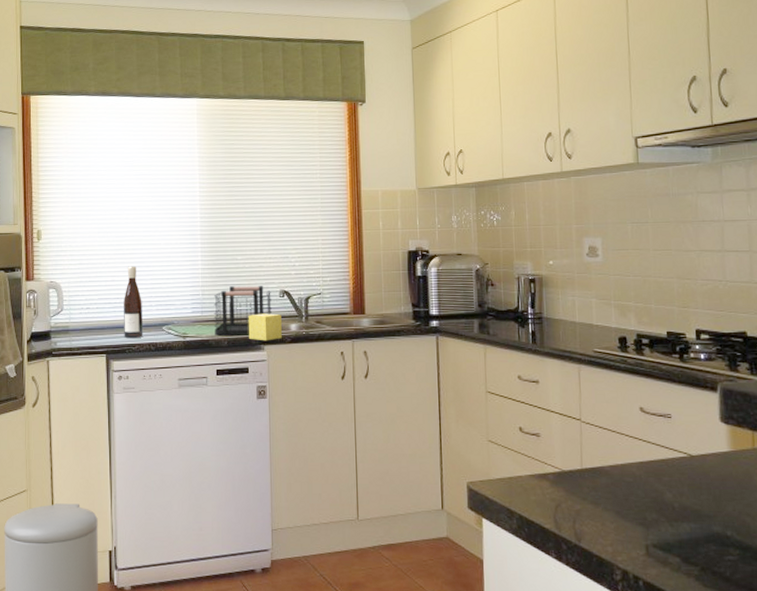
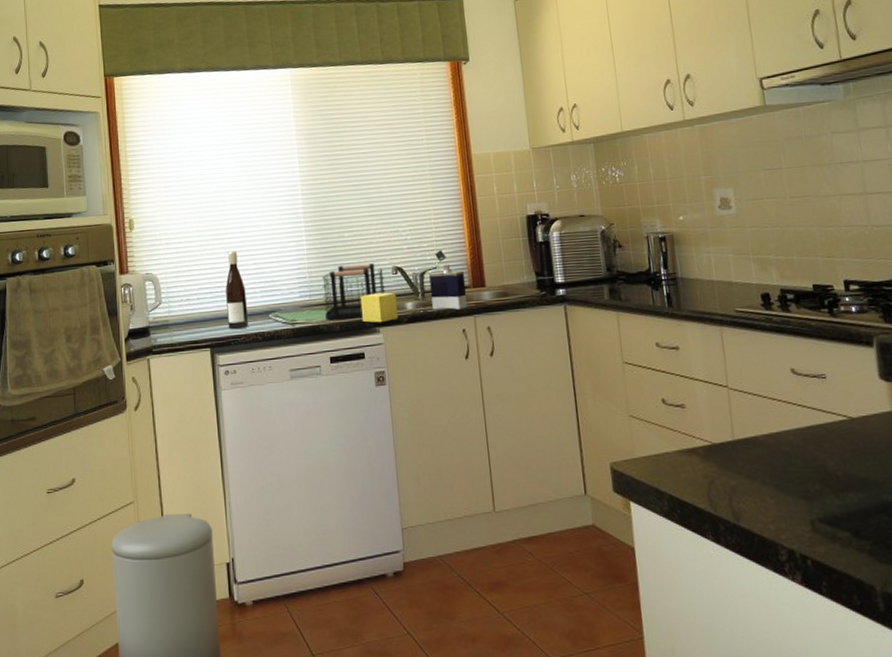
perfume bottle: none [314,277,347,333] -> present [429,250,467,310]

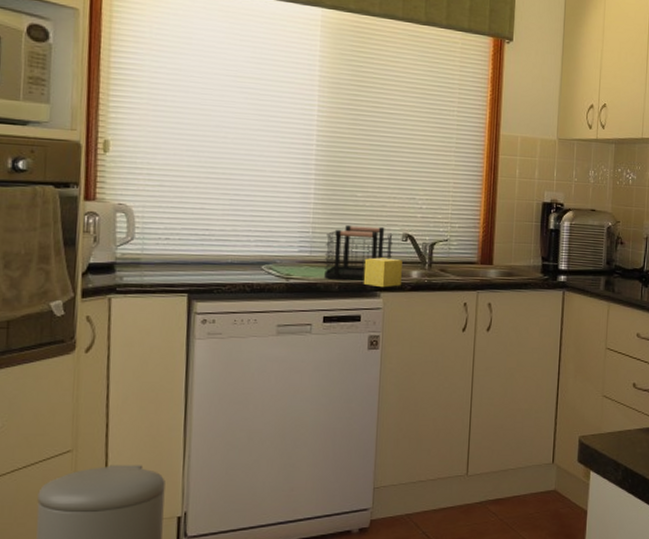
bottle: present [225,251,249,330] -> none [212,193,238,278]
perfume bottle: present [429,250,467,310] -> none [437,223,475,284]

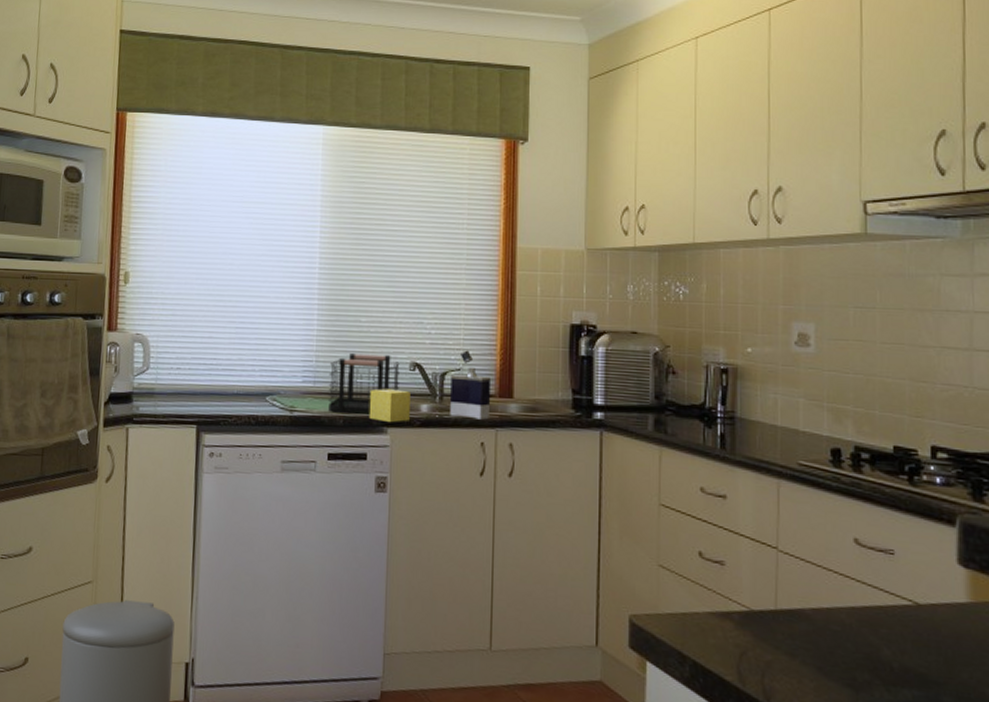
perfume bottle: none [437,223,475,284] -> present [450,350,492,420]

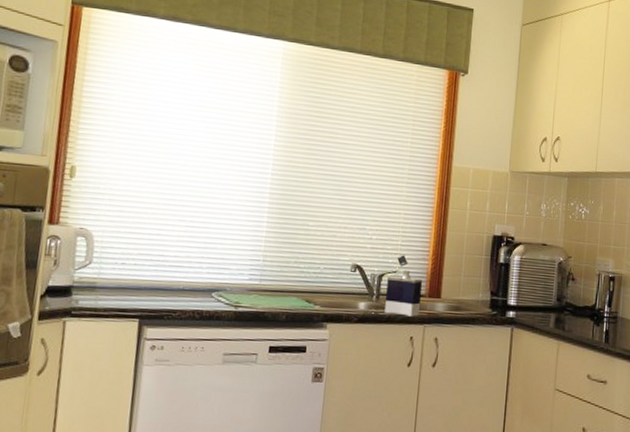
dish rack: present [328,353,400,414] -> none [272,254,342,311]
sponge: present [368,389,410,423] -> none [310,287,350,319]

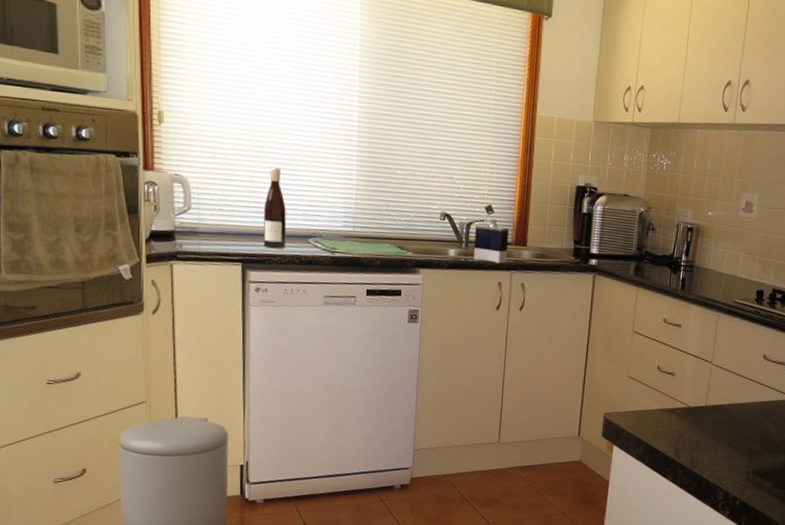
bottle: none [164,219,191,304] -> present [263,167,287,249]

